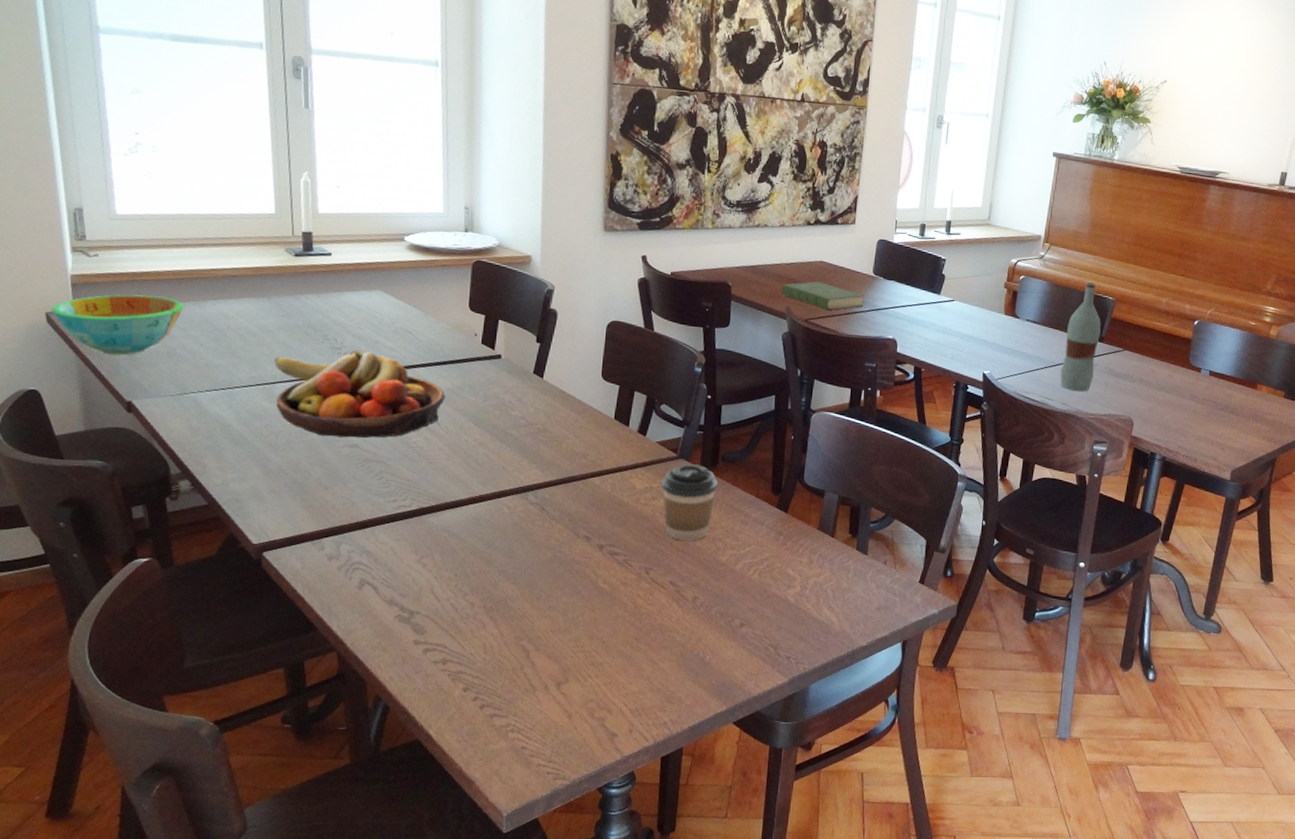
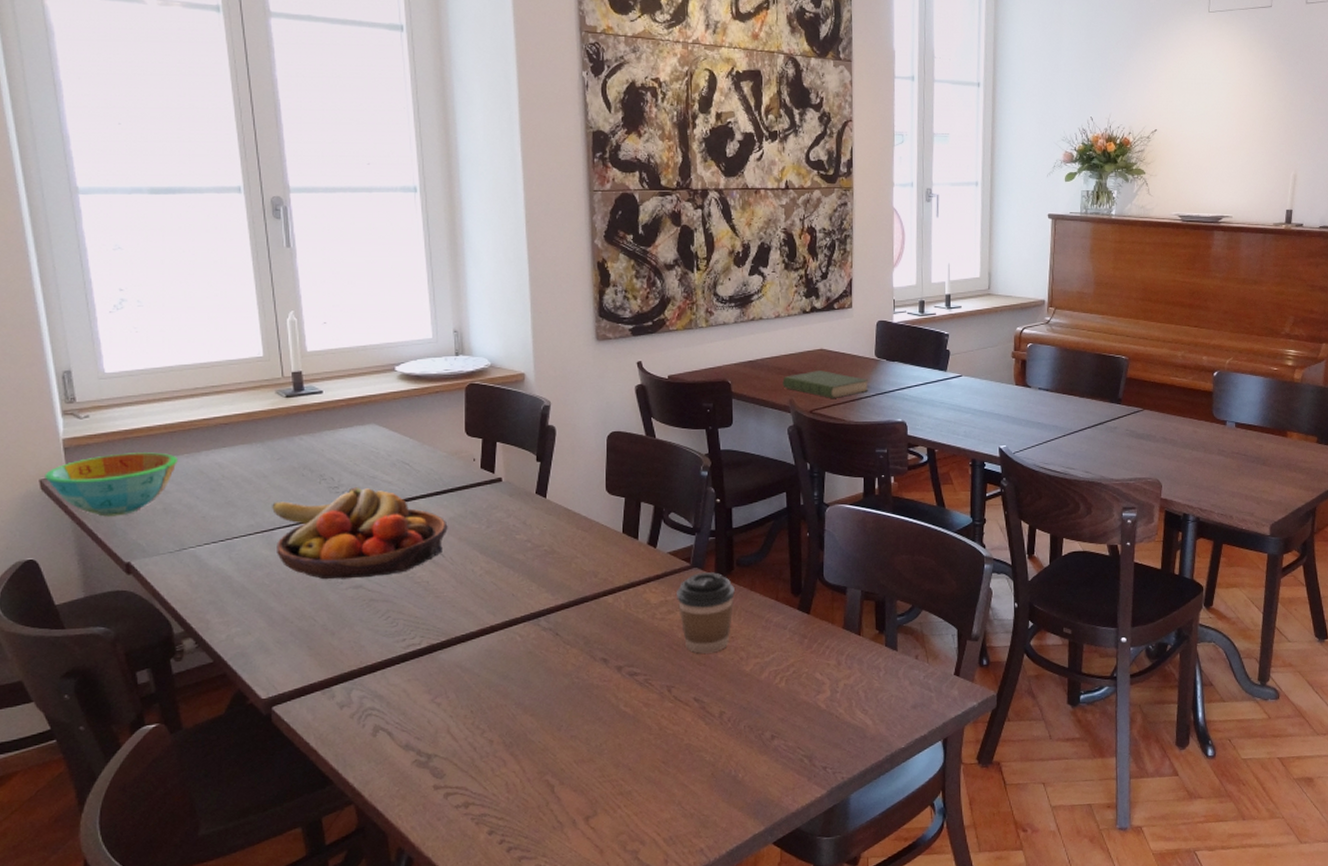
bottle: present [1060,282,1101,392] -> none [1080,343,1117,458]

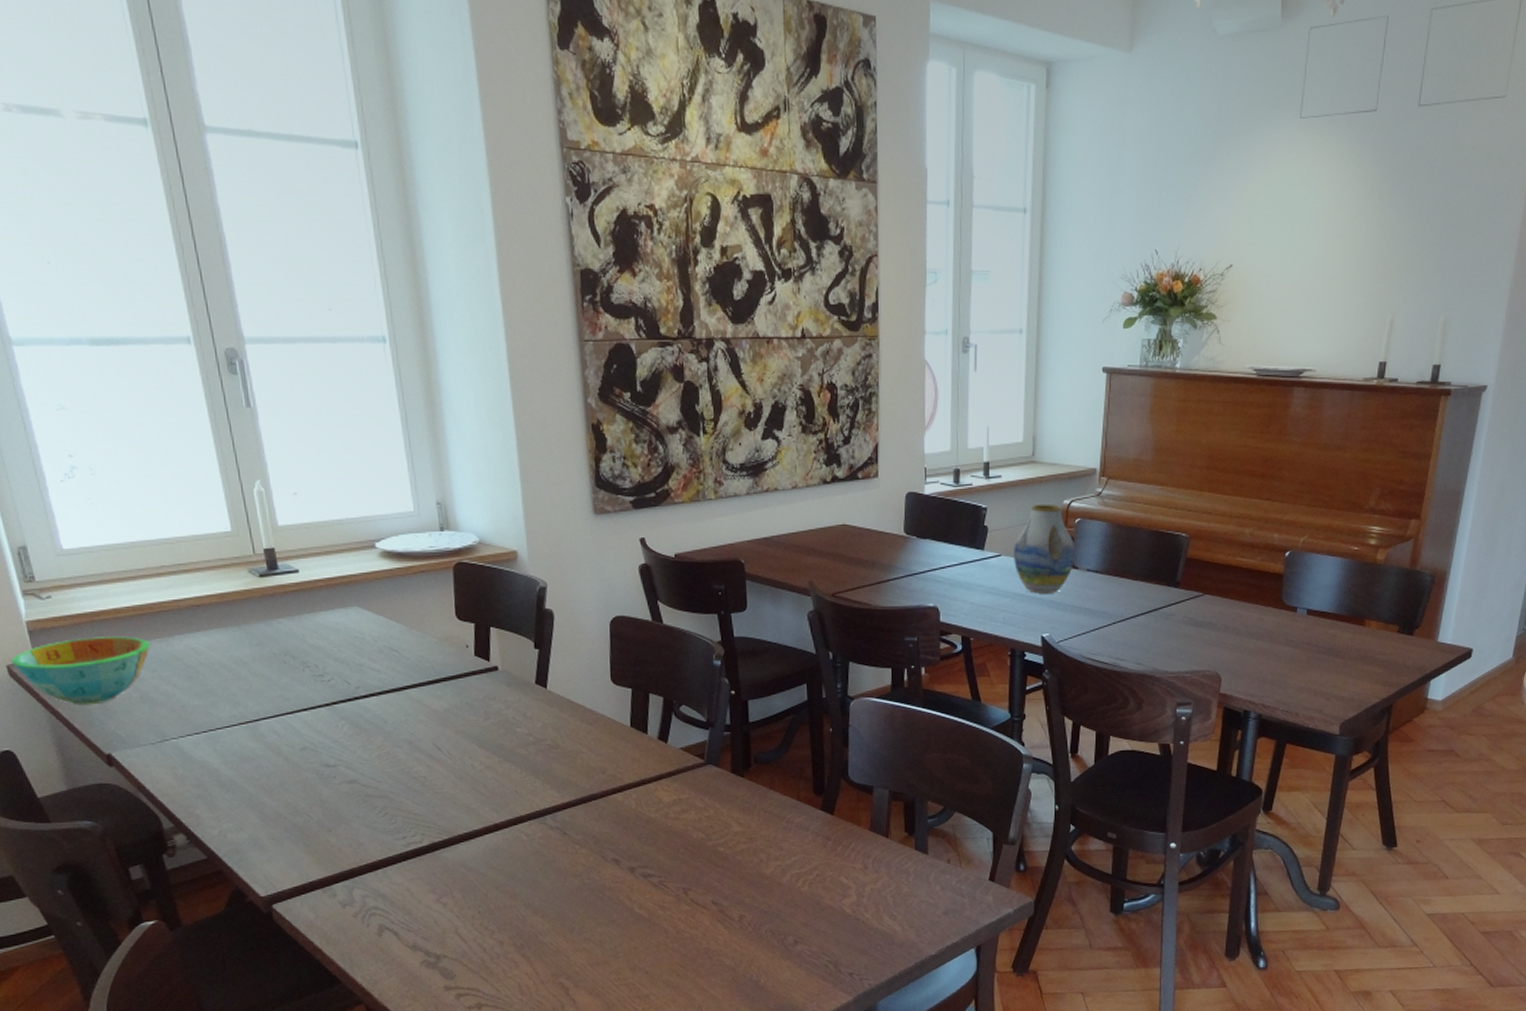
fruit bowl: present [272,487,448,580] -> none [254,675,443,774]
coffee cup: present [677,572,735,654] -> none [690,770,753,855]
book: present [782,371,869,398] -> none [801,549,897,580]
vase: none [972,330,1028,410] -> present [1013,503,1076,594]

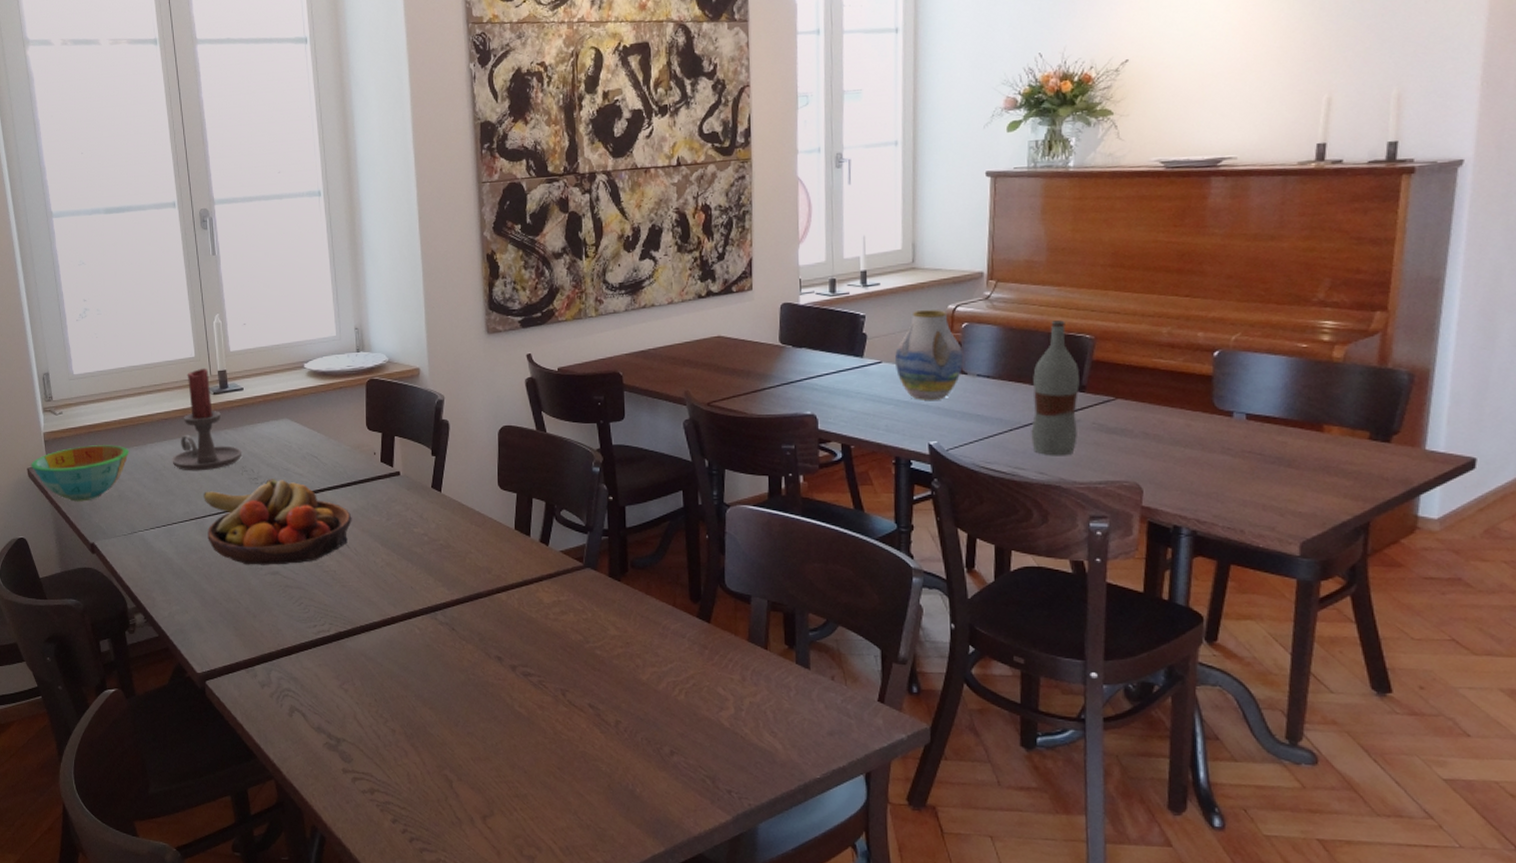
candle holder: none [209,545,302,668] -> present [172,368,243,471]
fruit bowl: none [254,675,443,774] -> present [203,479,352,565]
bottle: none [1131,519,1175,648] -> present [1031,320,1080,456]

